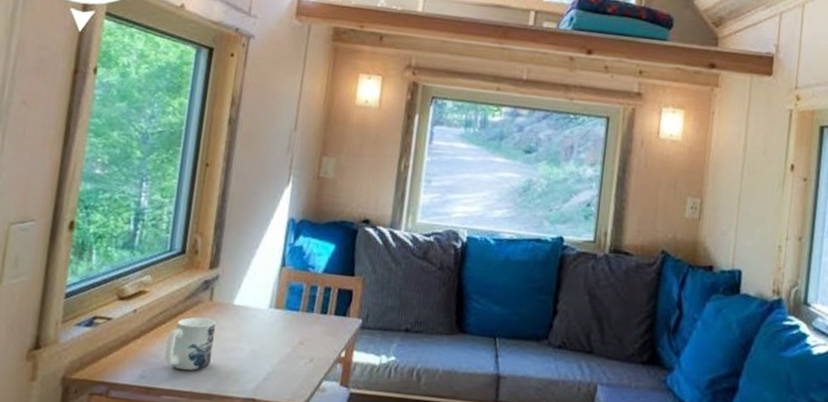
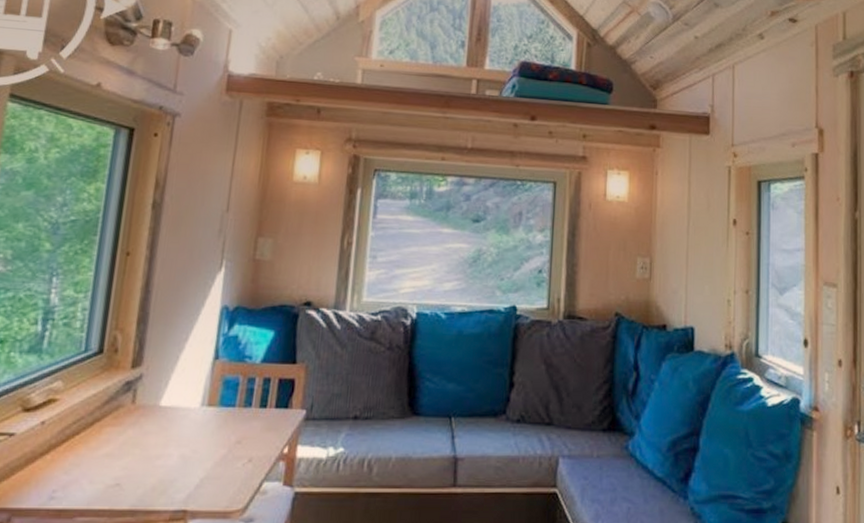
mug: present [165,317,216,371] -> none [79,423,140,486]

